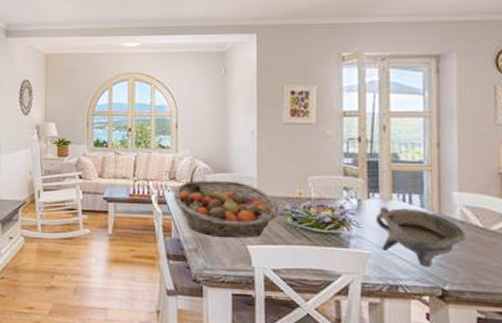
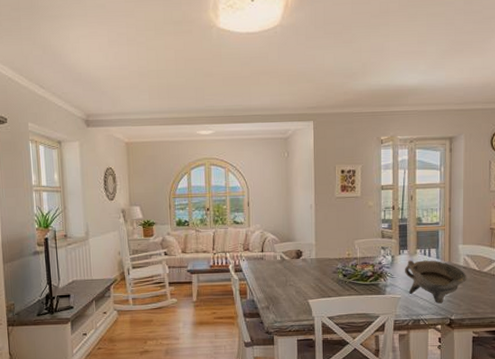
fruit basket: present [174,180,278,238] -> none [248,248,332,296]

